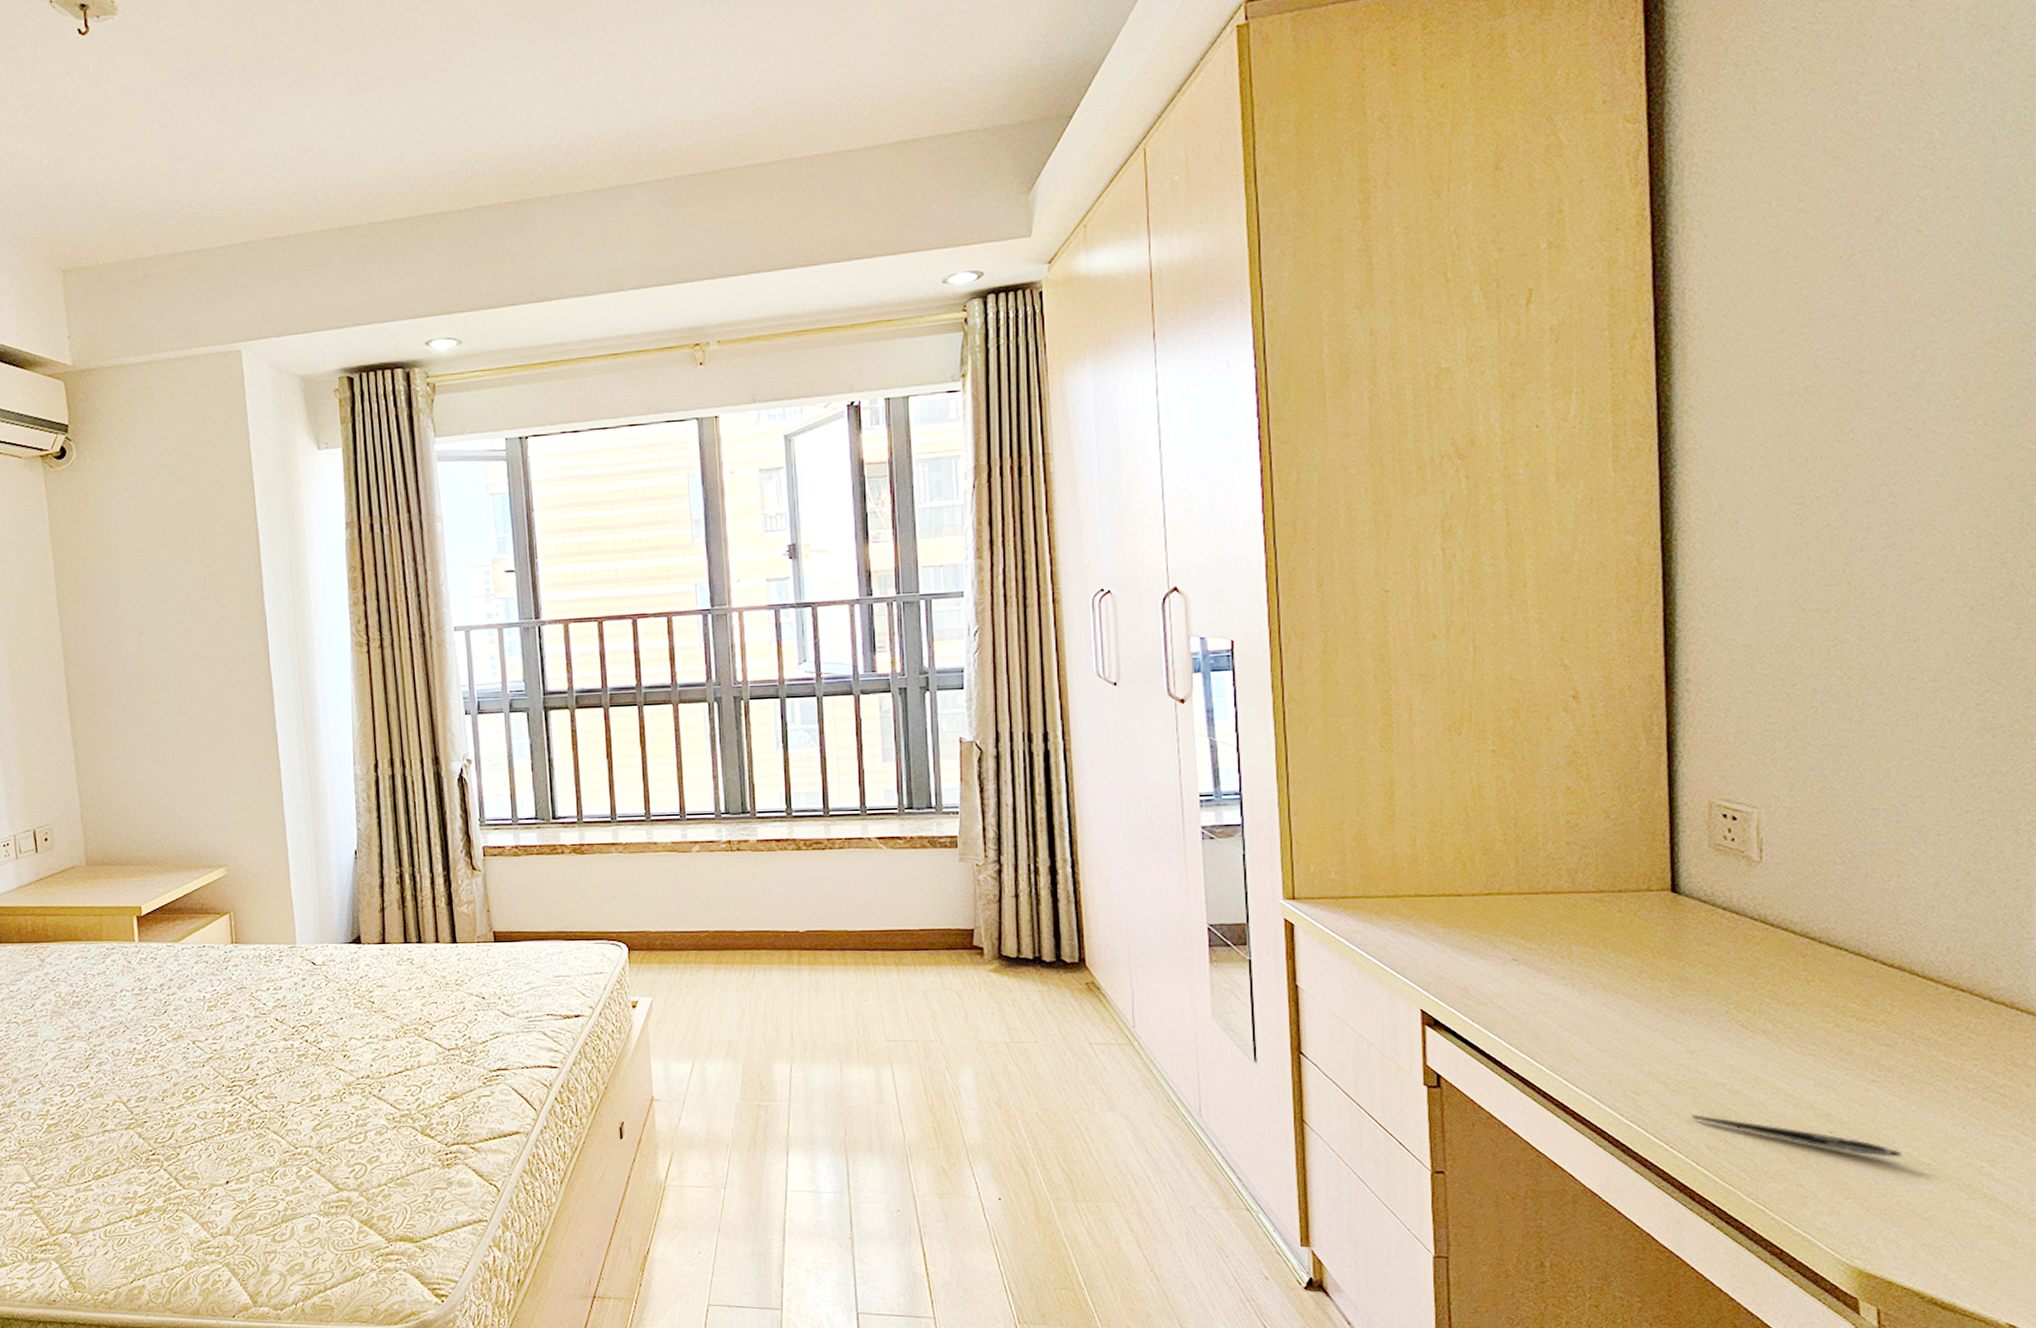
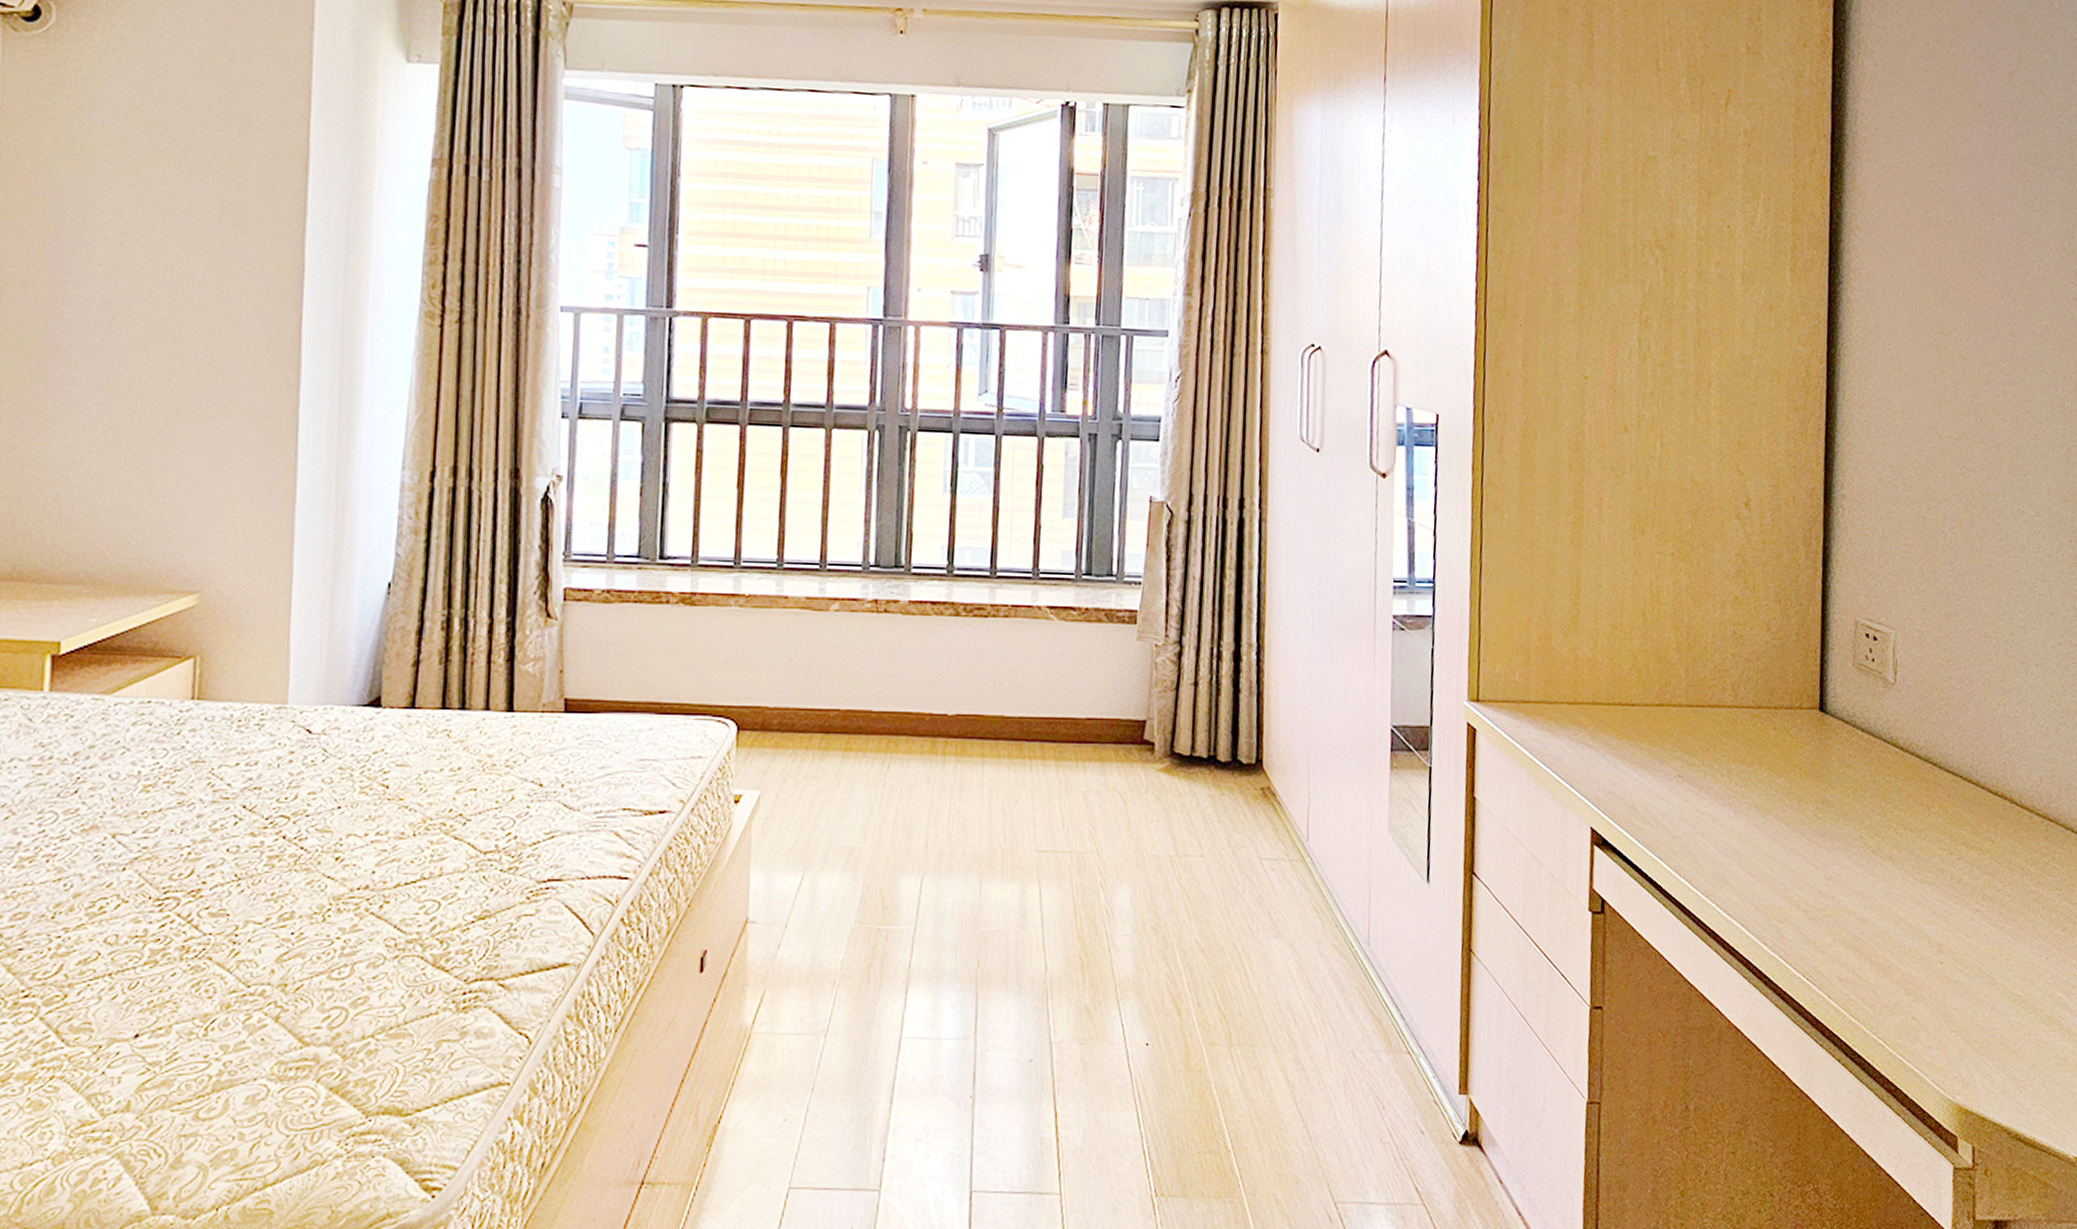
pen: present [1691,1114,1902,1157] -> none [1825,944,1998,989]

